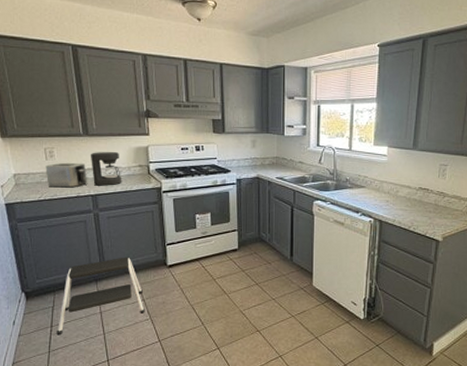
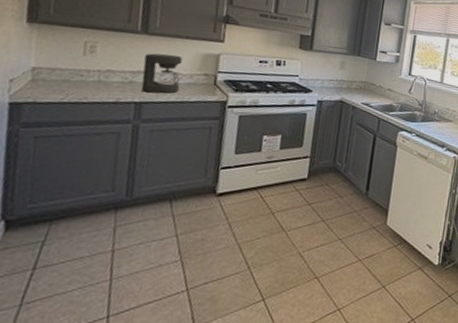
toaster: present [45,162,88,188] -> none [78,60,136,92]
step stool: present [56,257,145,336] -> none [39,180,178,282]

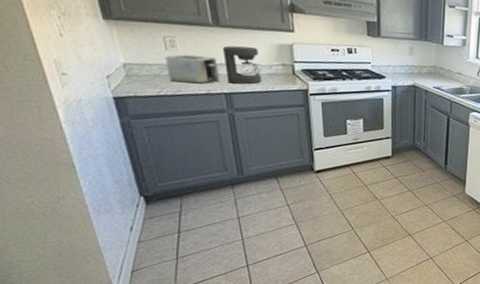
toaster: none [78,60,136,92] -> present [165,54,220,84]

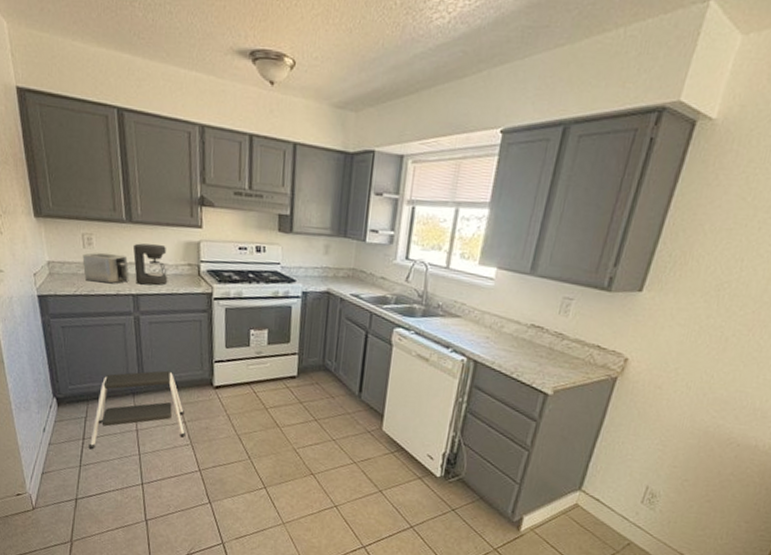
step stool: none [185,161,289,242] -> present [88,370,185,450]

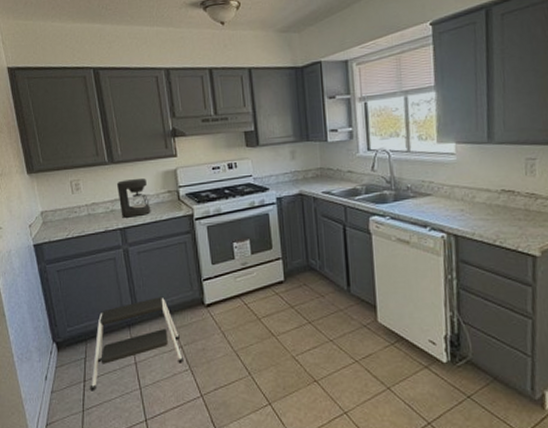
toaster: present [82,252,129,284] -> none [72,193,116,224]

